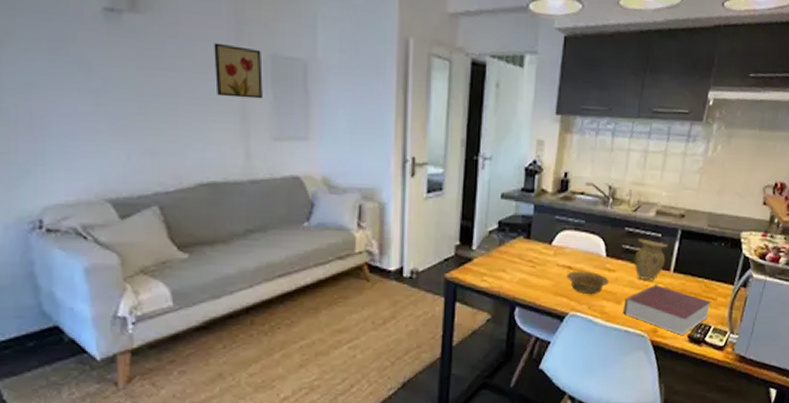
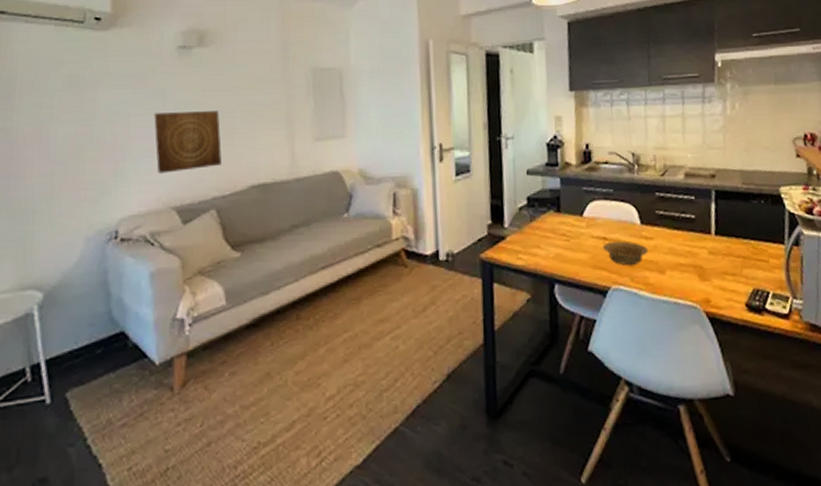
wall art: none [78,88,163,161] -> present [154,111,222,174]
wall art: present [214,42,263,99] -> none [264,63,305,107]
book: present [623,285,711,335] -> none [668,250,765,304]
vase: present [634,238,668,281] -> none [670,202,705,247]

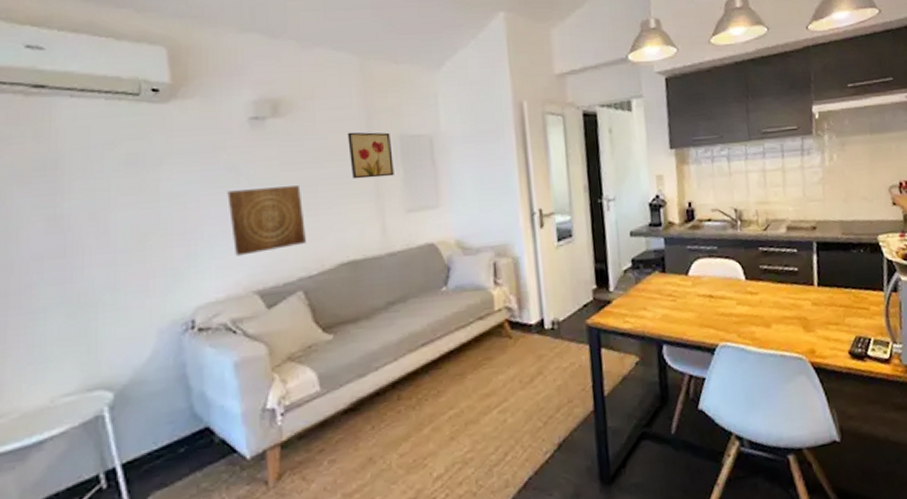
wall art: none [264,63,305,107] -> present [347,132,394,180]
bowl: present [603,241,648,266] -> none [709,297,754,322]

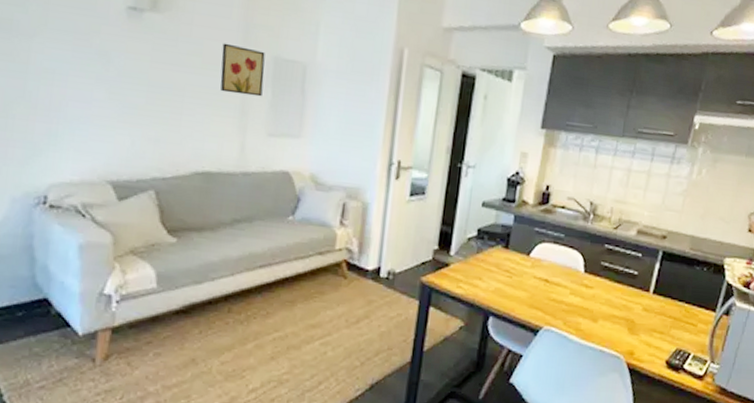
wall art: present [227,185,306,256] -> none [94,77,168,146]

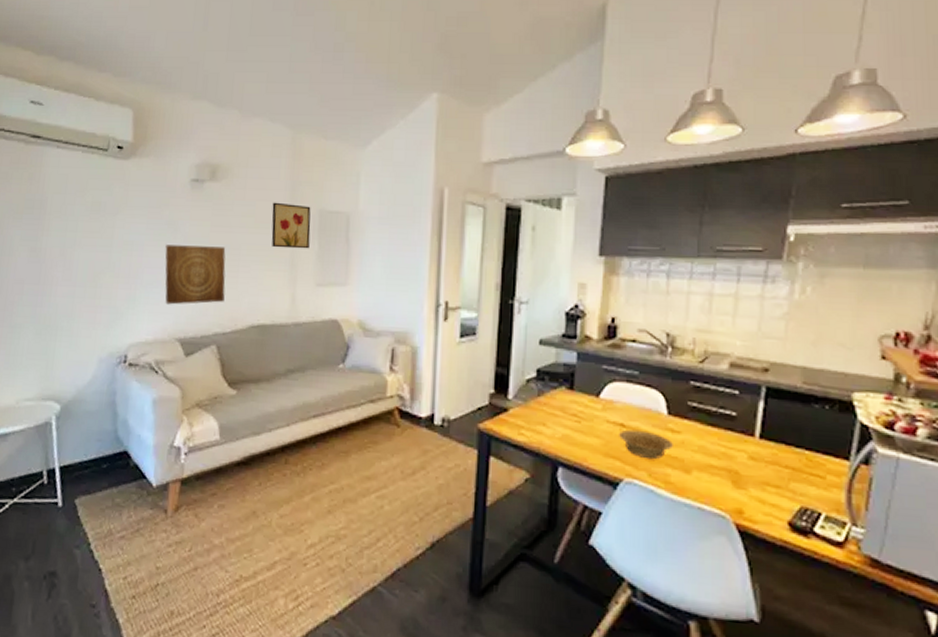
wall art: none [94,77,168,146] -> present [165,245,226,305]
bowl: none [543,284,586,310] -> present [619,429,673,460]

